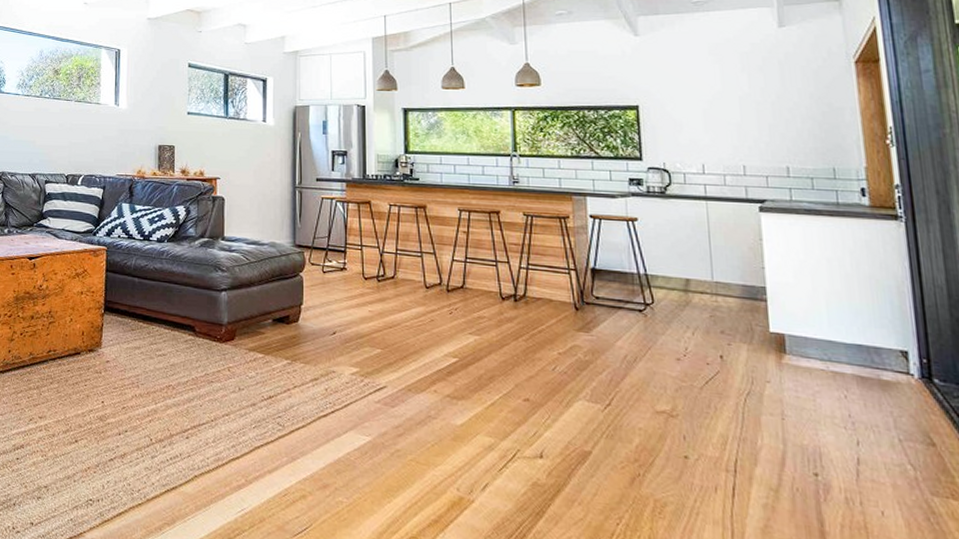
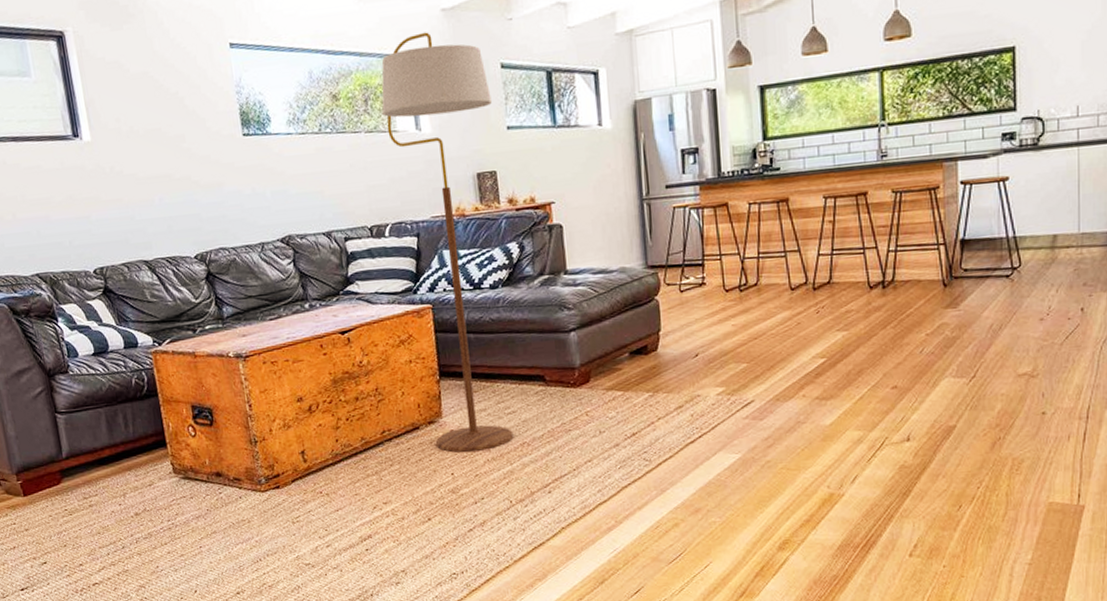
floor lamp: none [91,33,178,386] -> present [381,32,514,453]

